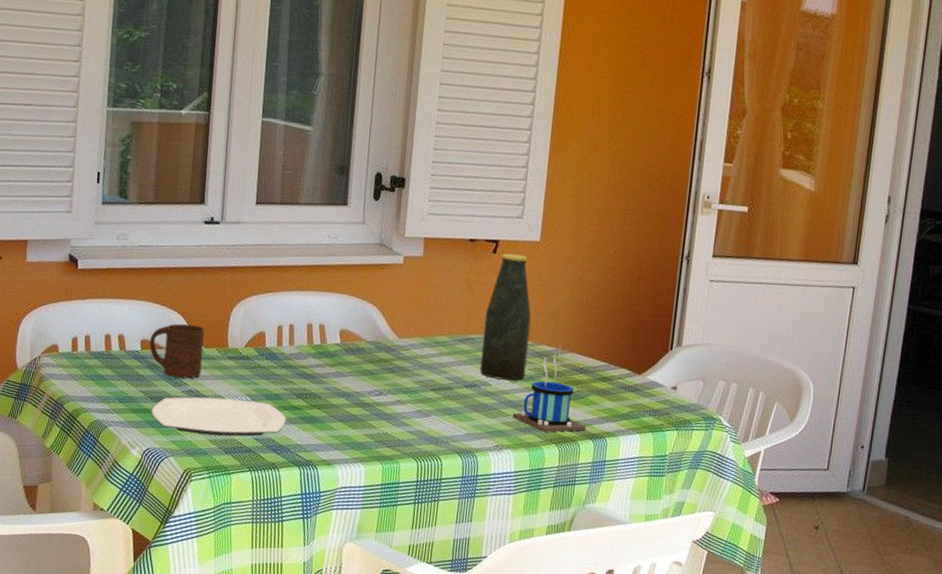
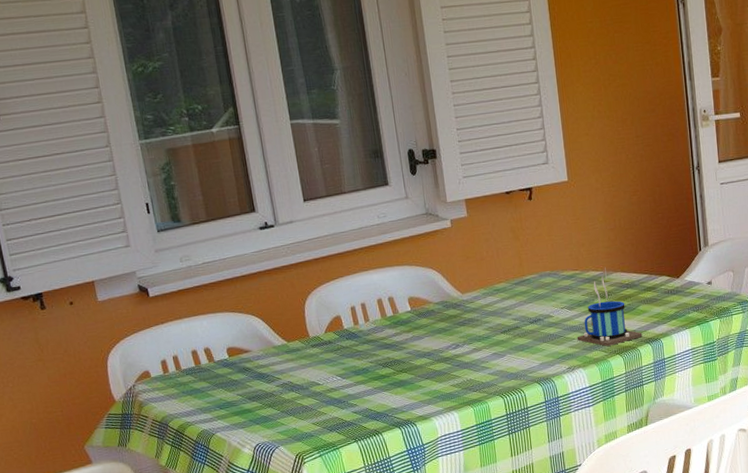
cup: present [149,323,205,379] -> none [235,323,290,375]
plate: present [152,397,286,437] -> none [252,378,378,422]
bottle: present [479,253,532,381] -> none [534,196,581,311]

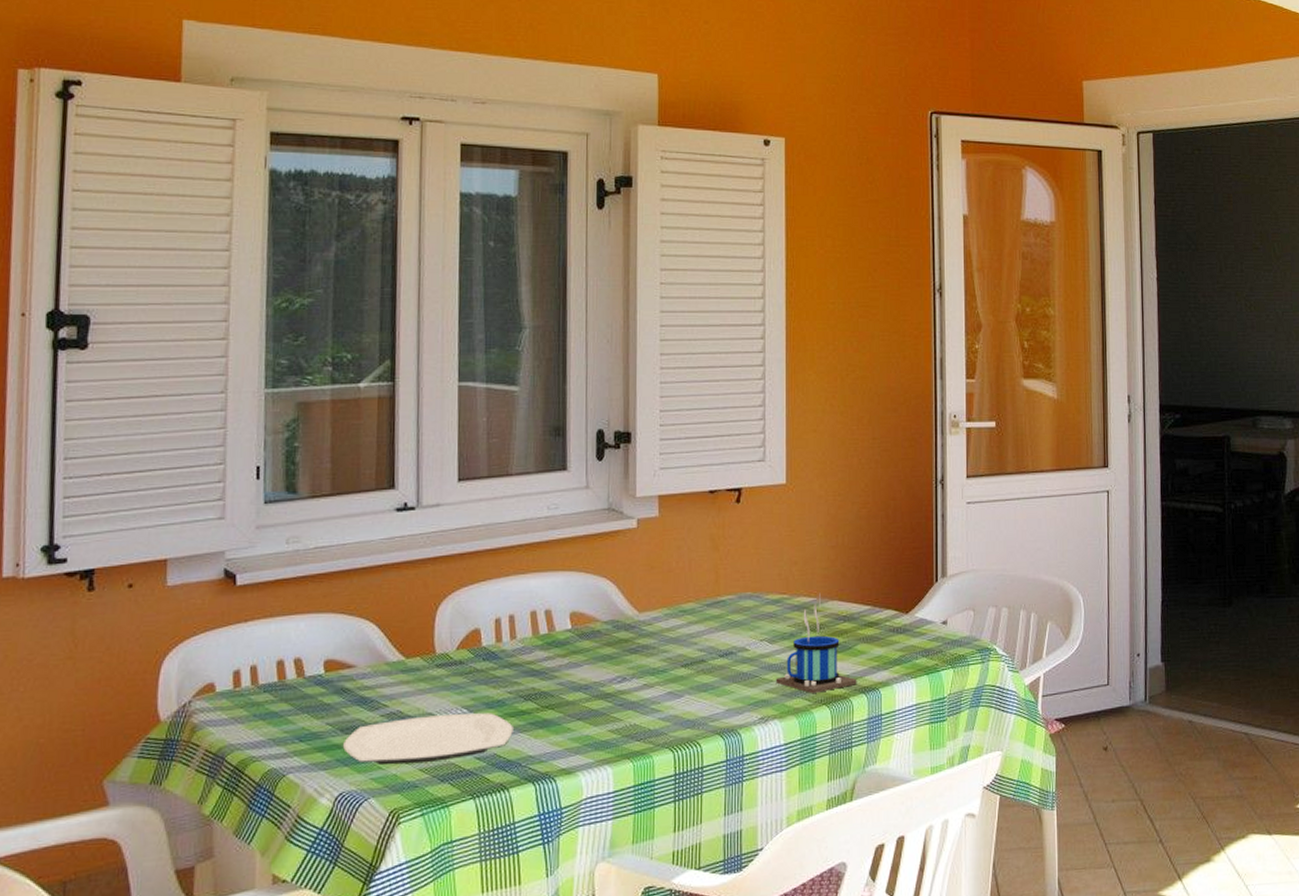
plate: none [252,378,378,422] -> present [343,713,513,765]

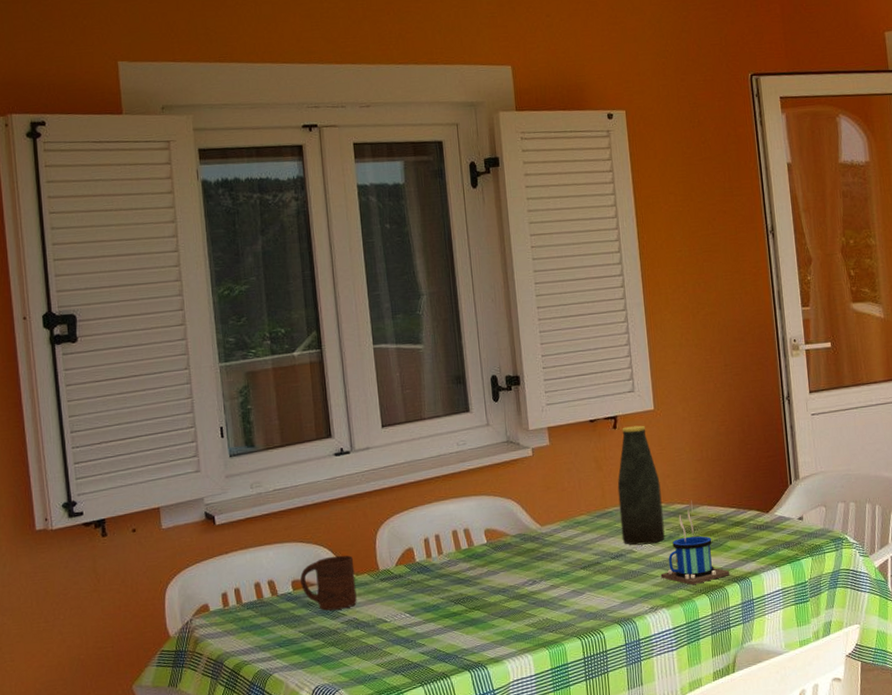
cup: none [336,632,405,700] -> present [300,555,357,611]
plate: present [343,713,513,765] -> none [314,615,448,663]
bottle: none [734,501,785,643] -> present [617,425,665,546]

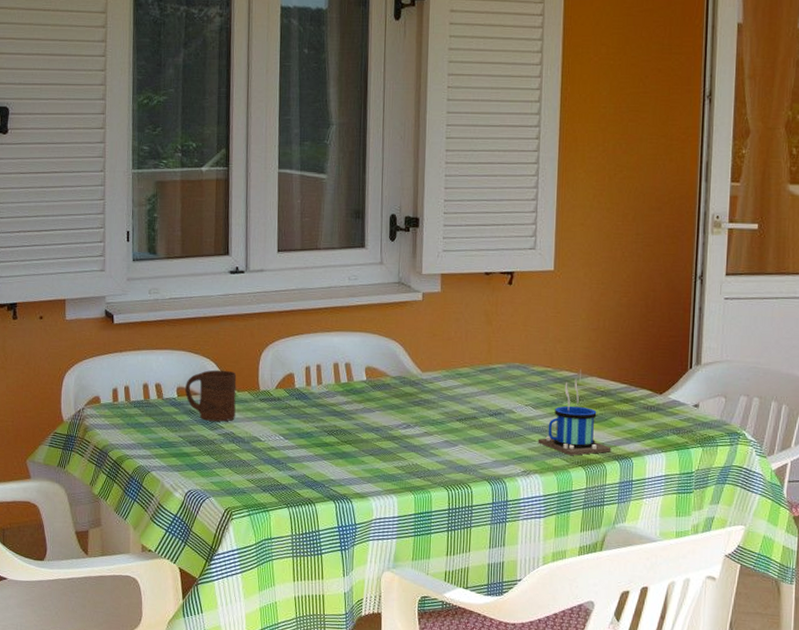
bottle: present [617,425,665,546] -> none [503,284,550,407]

